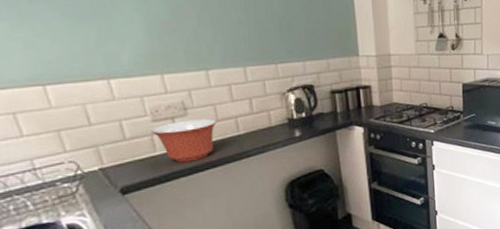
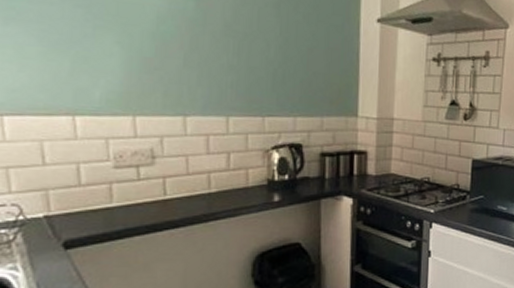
mixing bowl: present [150,118,217,163] -> none [110,170,186,218]

